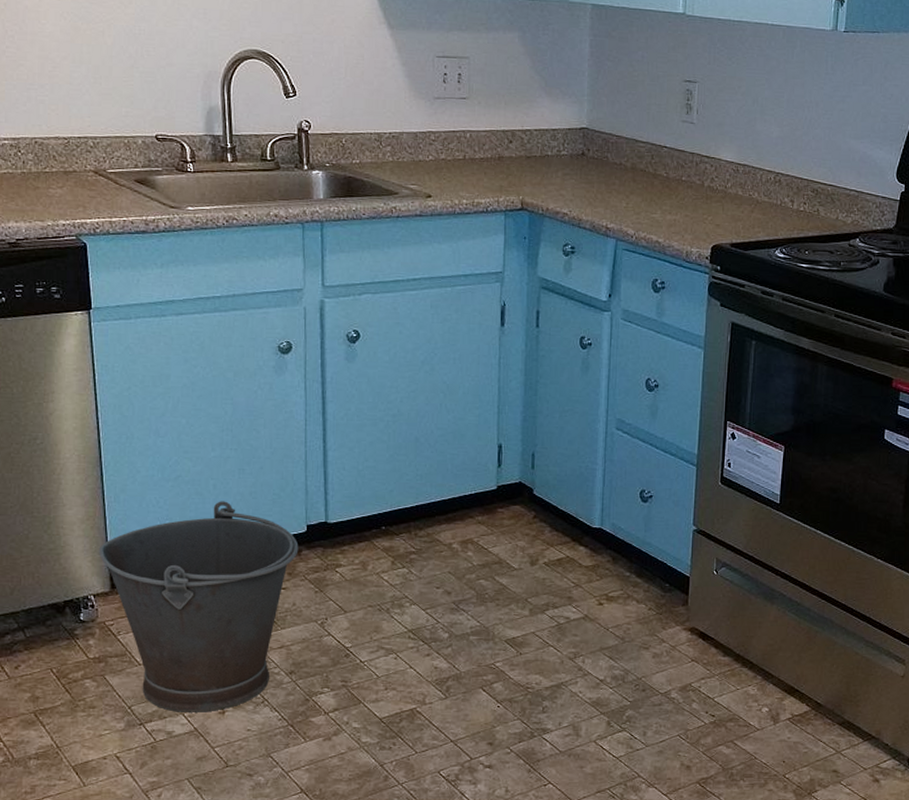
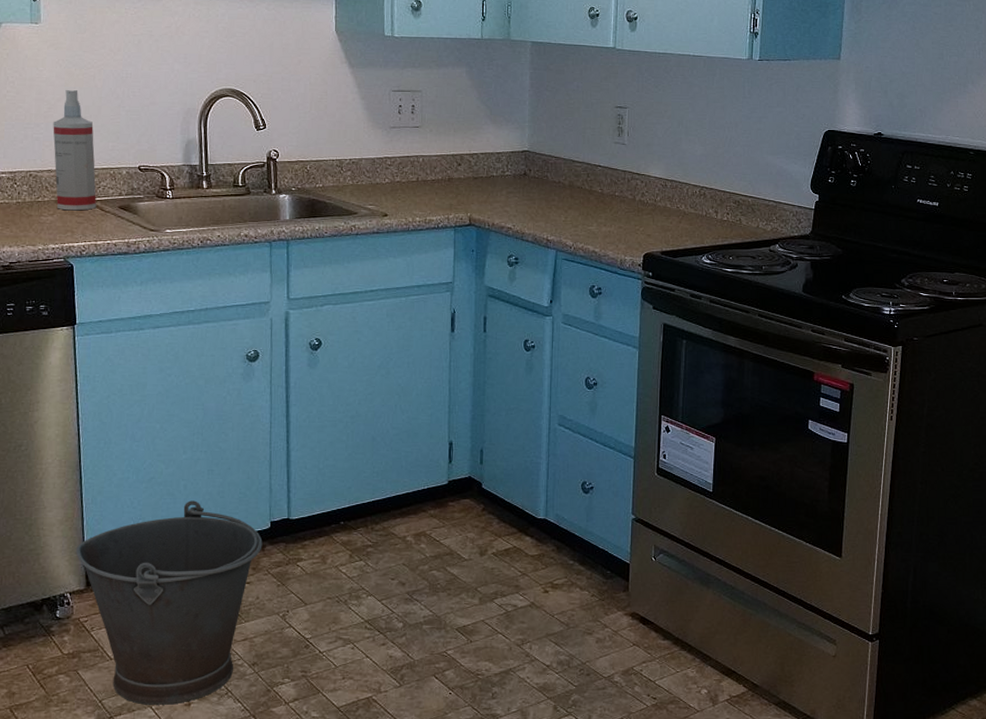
spray bottle: none [59,47,111,184] -> present [53,90,97,211]

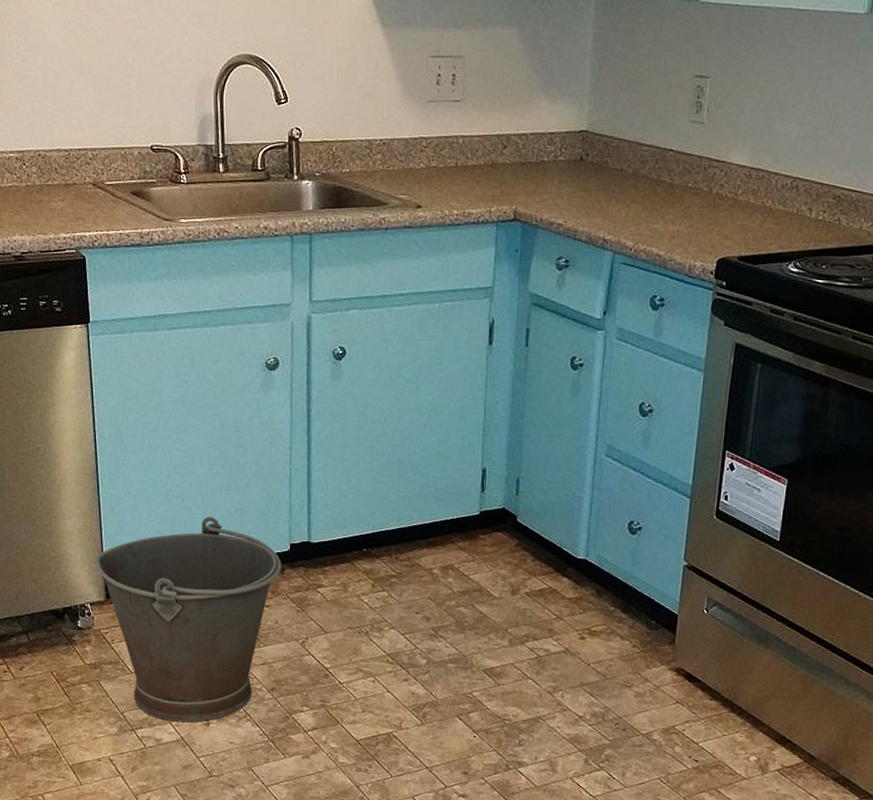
spray bottle: present [53,90,97,211] -> none [60,57,108,196]

